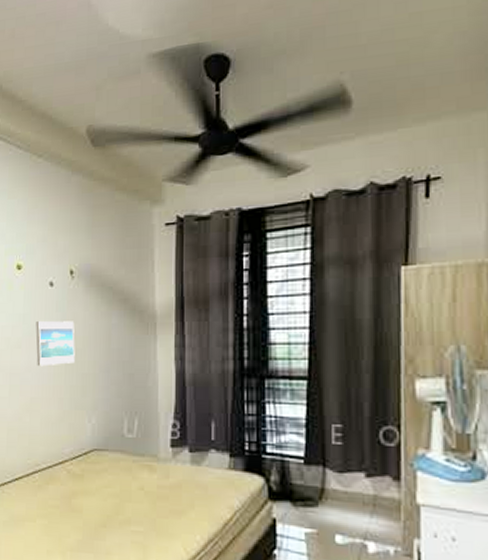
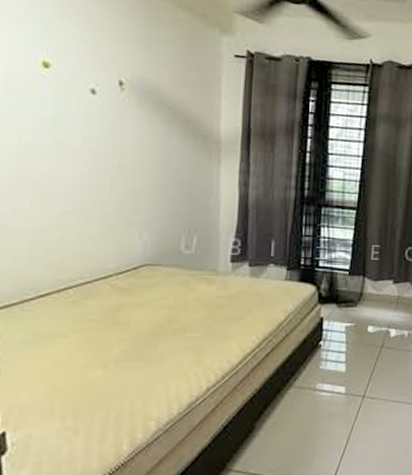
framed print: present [35,320,75,367] -> none [70,128,124,179]

